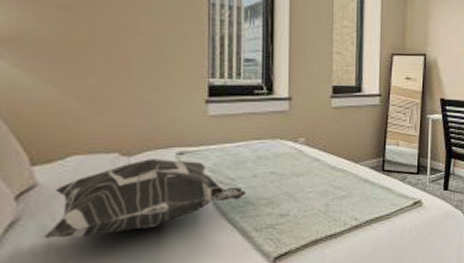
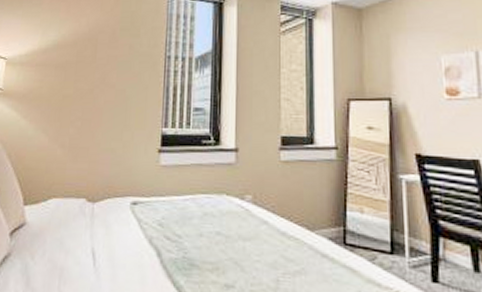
decorative pillow: present [43,158,246,239] -> none [24,206,192,281]

